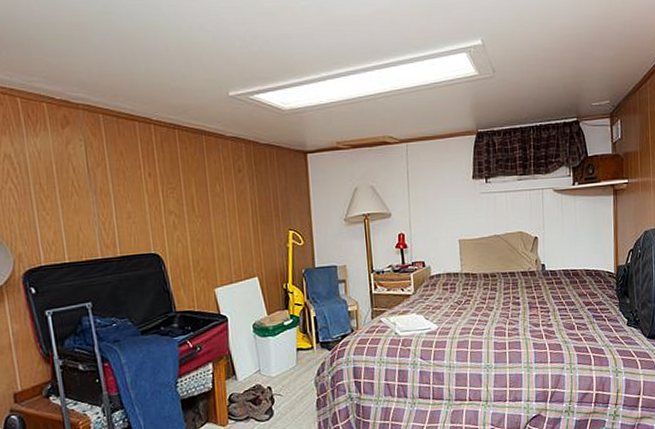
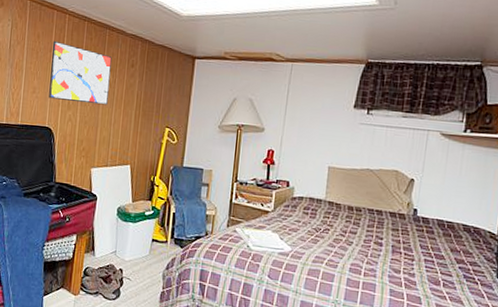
wall art: none [140,155,219,221] -> present [49,40,112,105]

